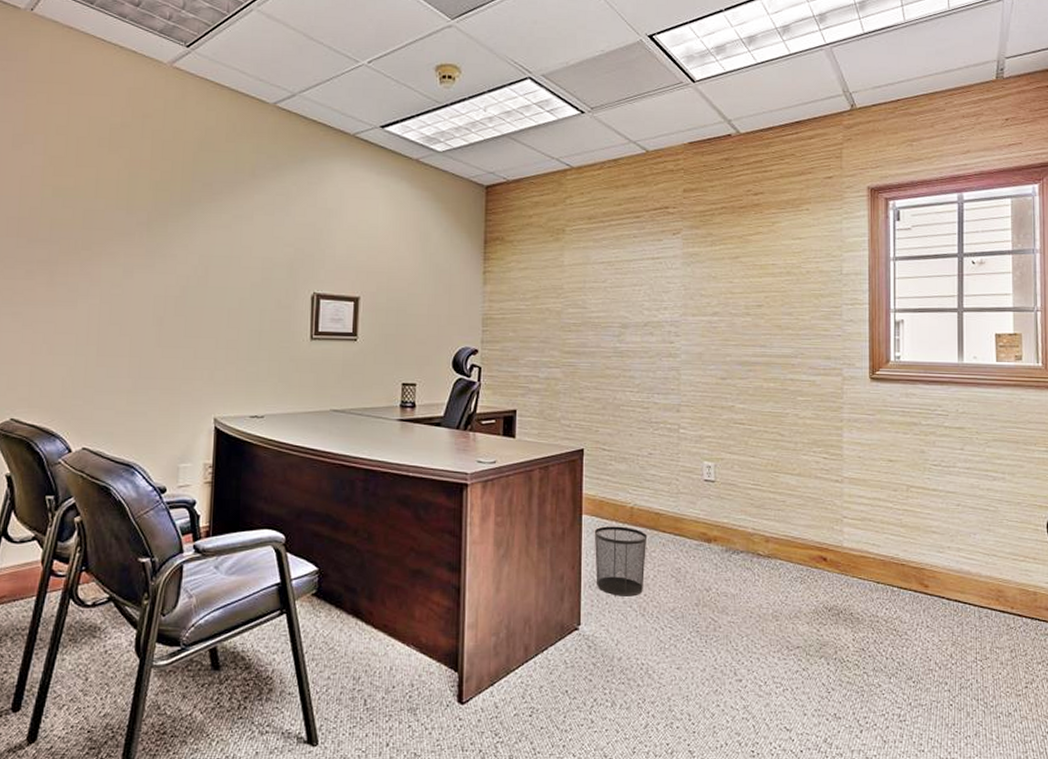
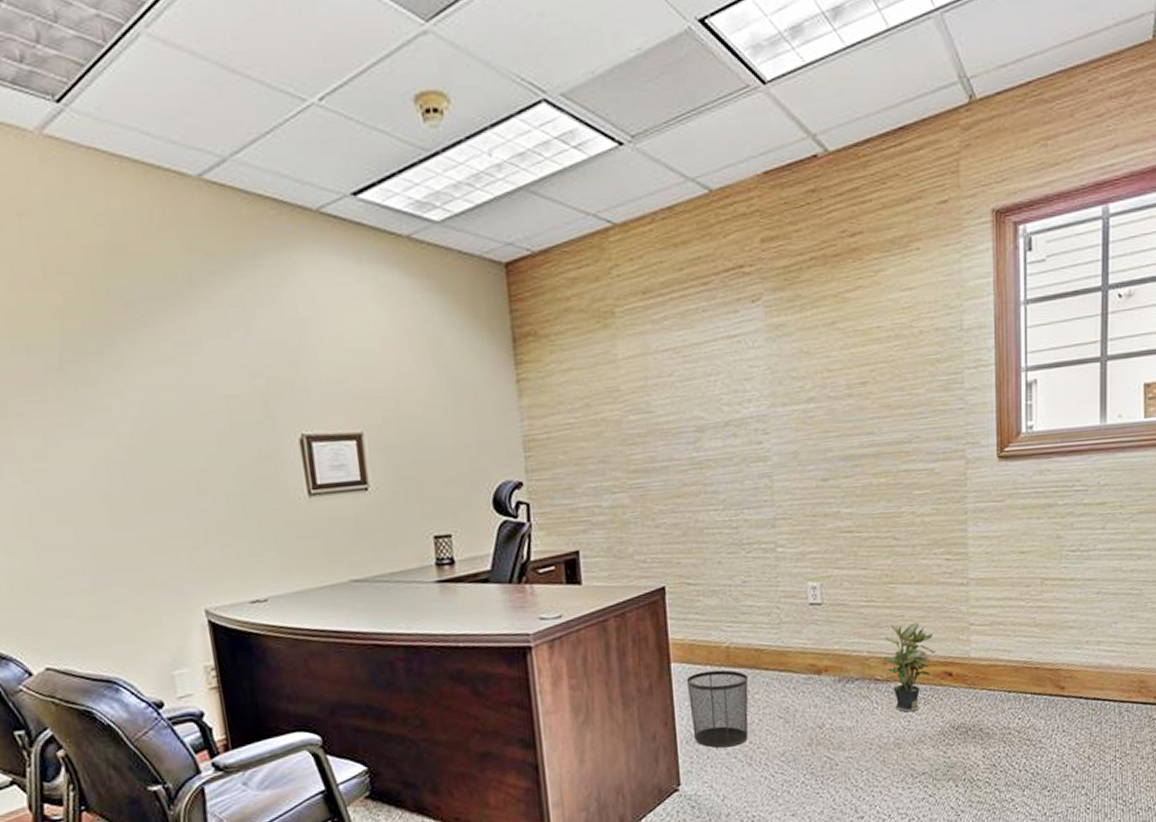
potted plant: none [766,507,813,588] -> present [883,622,937,713]

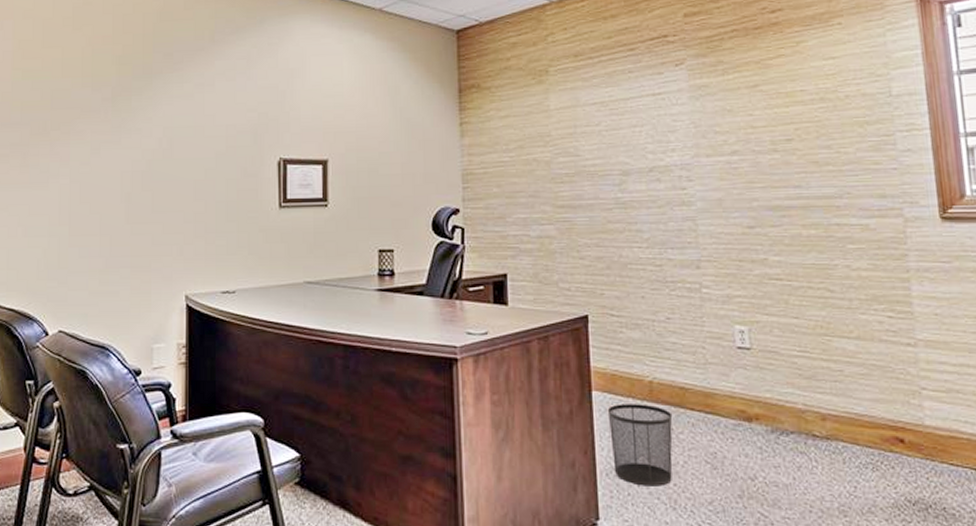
potted plant: present [883,622,937,713] -> none [821,378,884,477]

